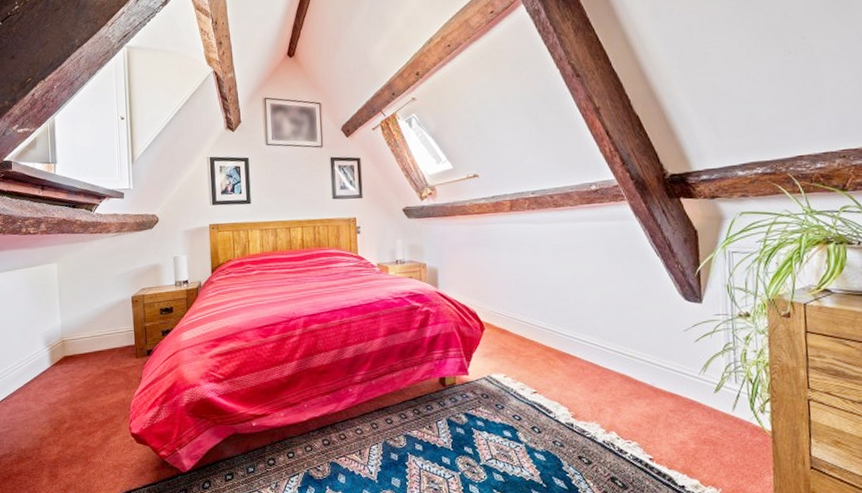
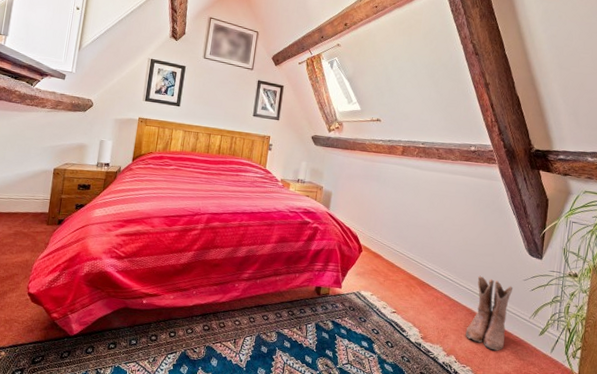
boots: none [623,334,674,419] -> present [465,275,512,351]

